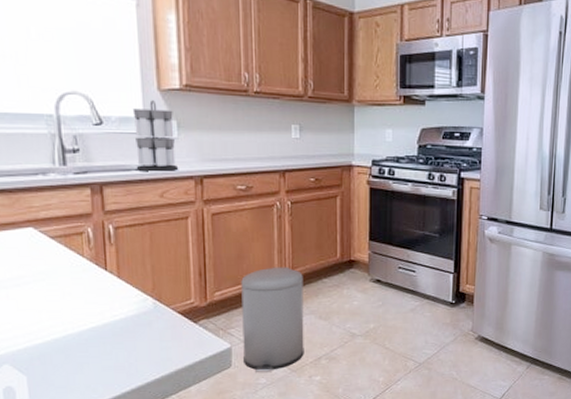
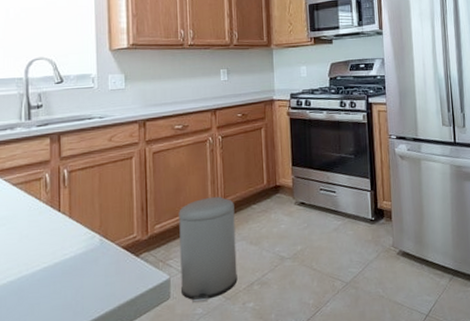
spice rack: present [132,100,179,172] -> none [88,59,125,120]

